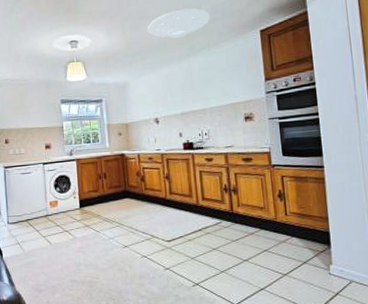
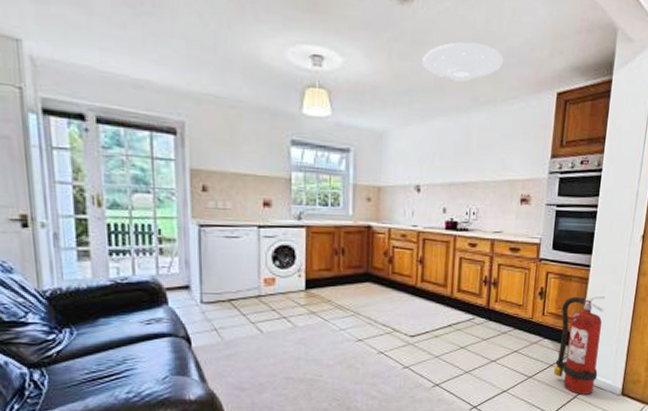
fire extinguisher: none [303,194,357,292] -> present [554,296,606,395]

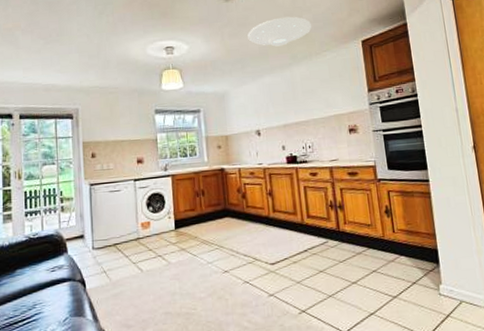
fire extinguisher: present [554,296,606,395] -> none [410,208,467,313]

